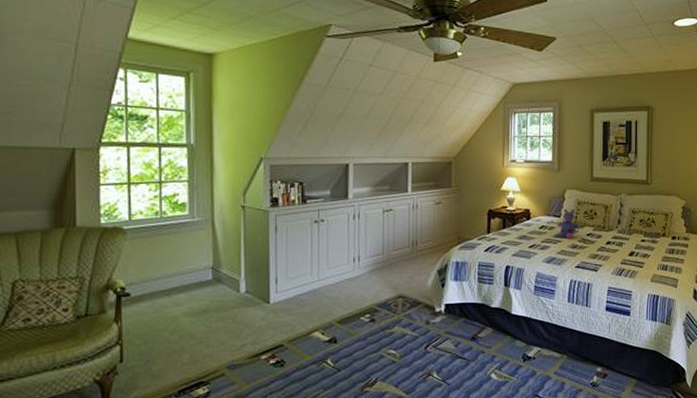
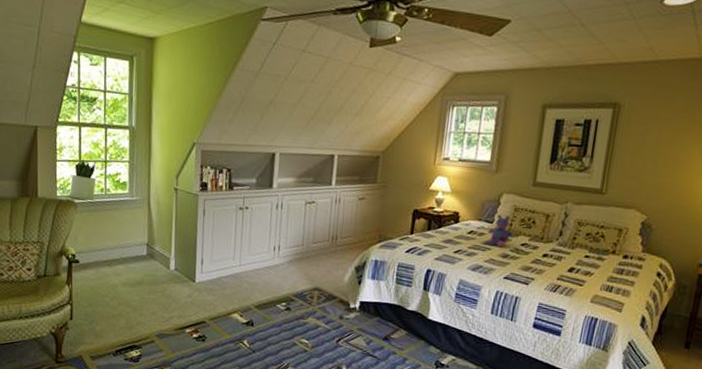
planter: none [114,182,150,226] -> present [67,160,97,201]

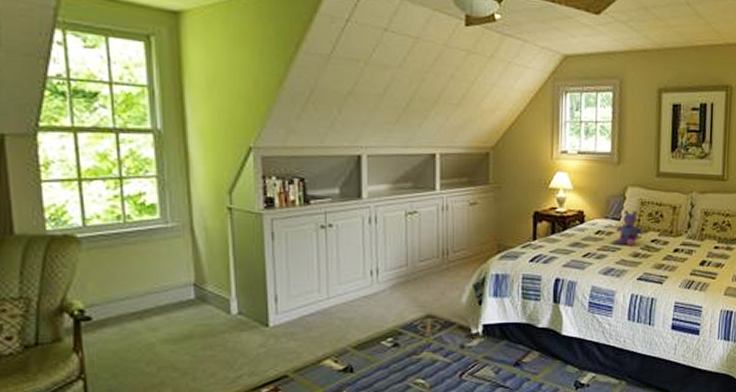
planter: present [67,160,97,201] -> none [63,178,111,234]

